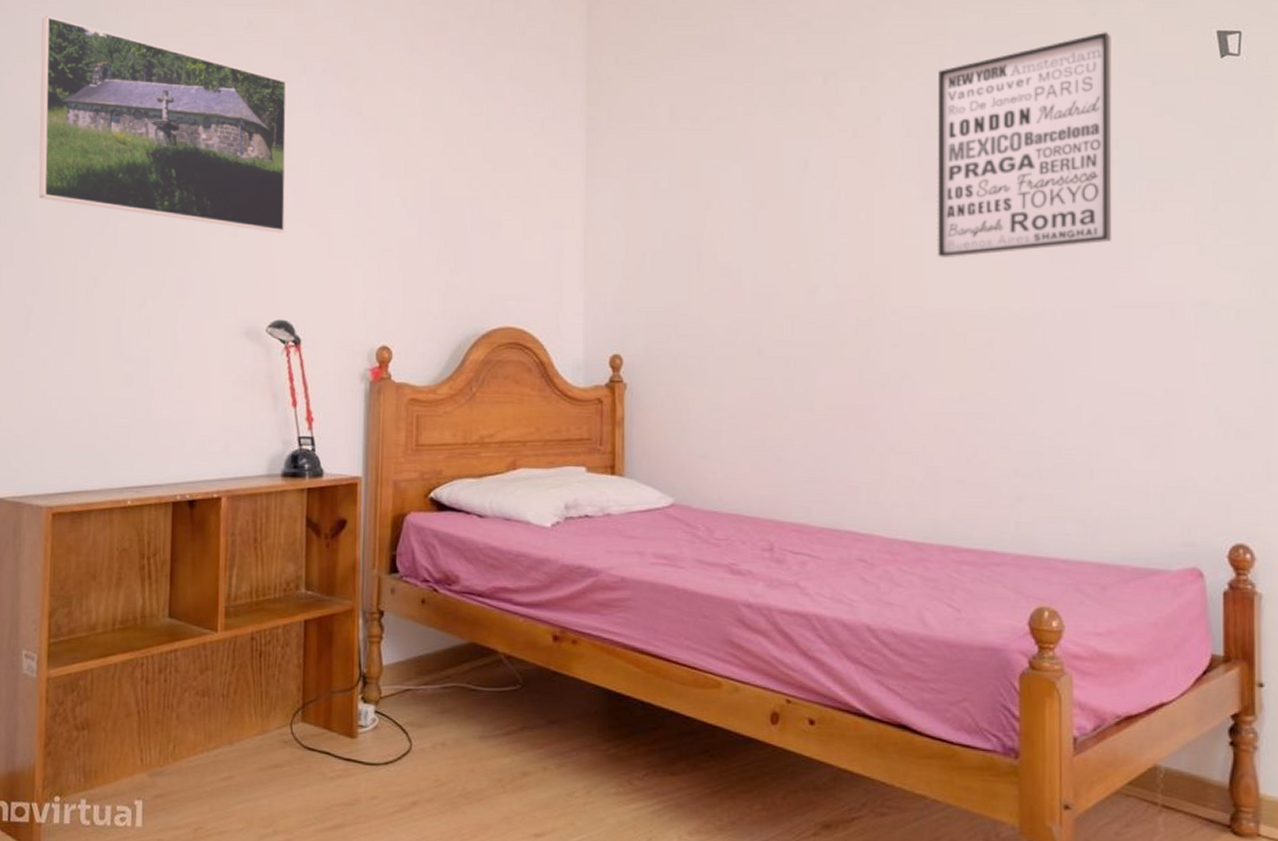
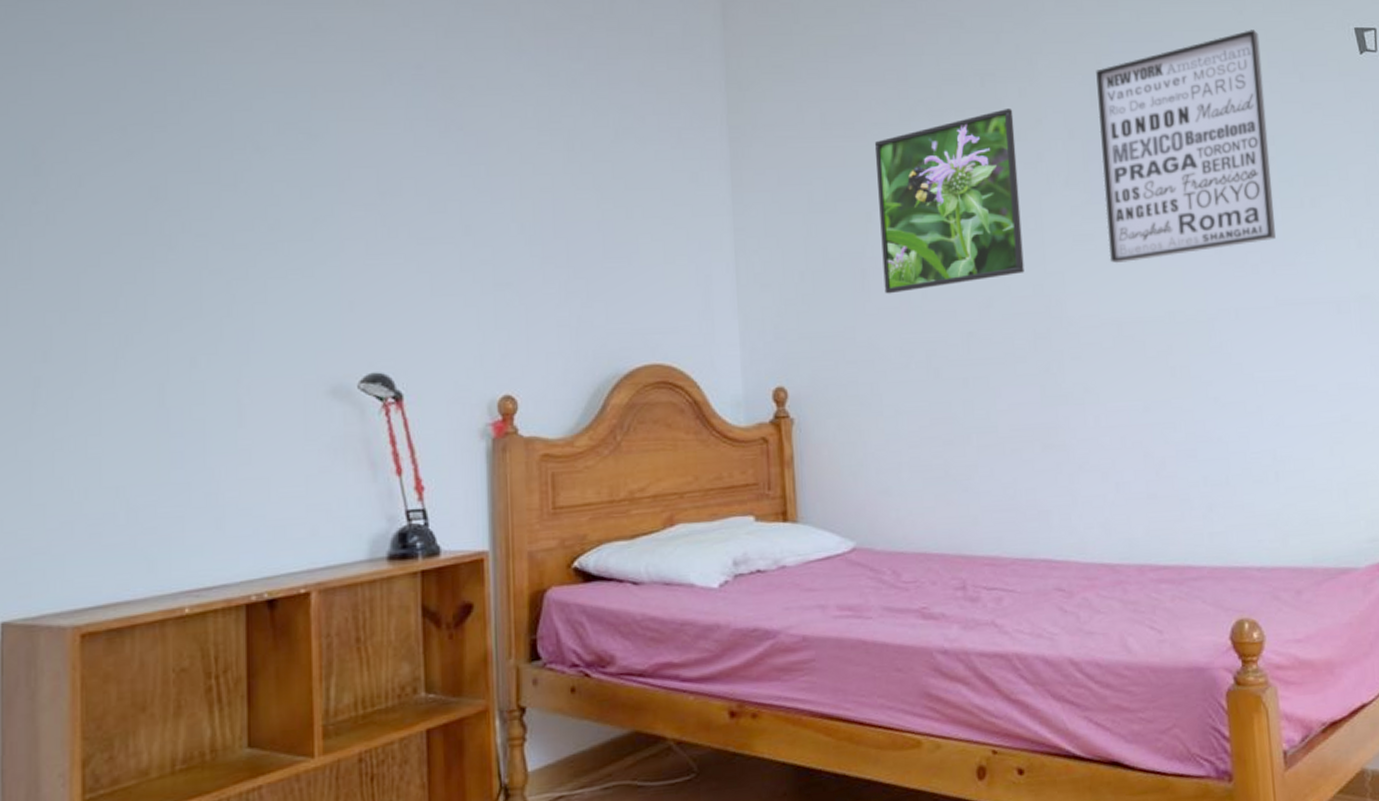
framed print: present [39,16,287,234] -> none [38,17,375,271]
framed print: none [717,105,853,276] -> present [874,107,1025,294]

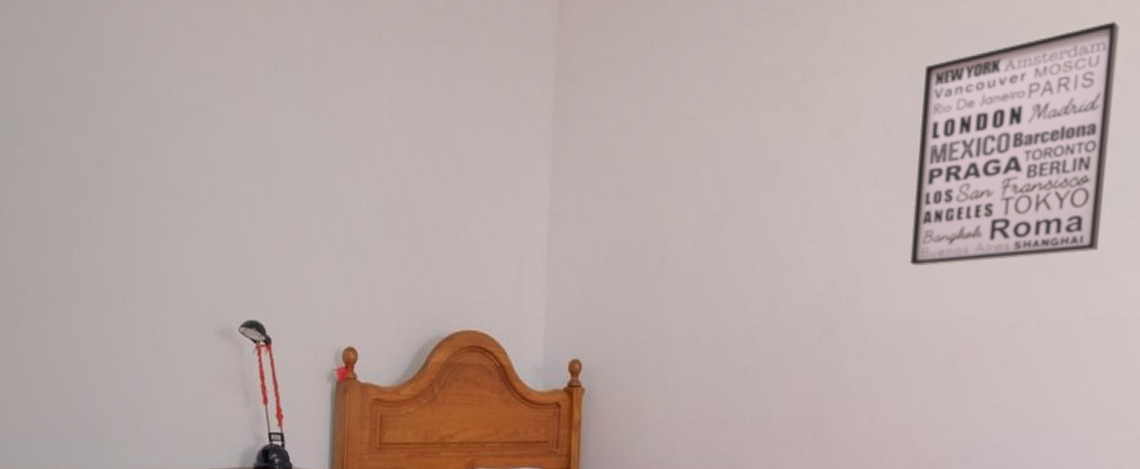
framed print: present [874,107,1025,294] -> none [680,104,831,282]

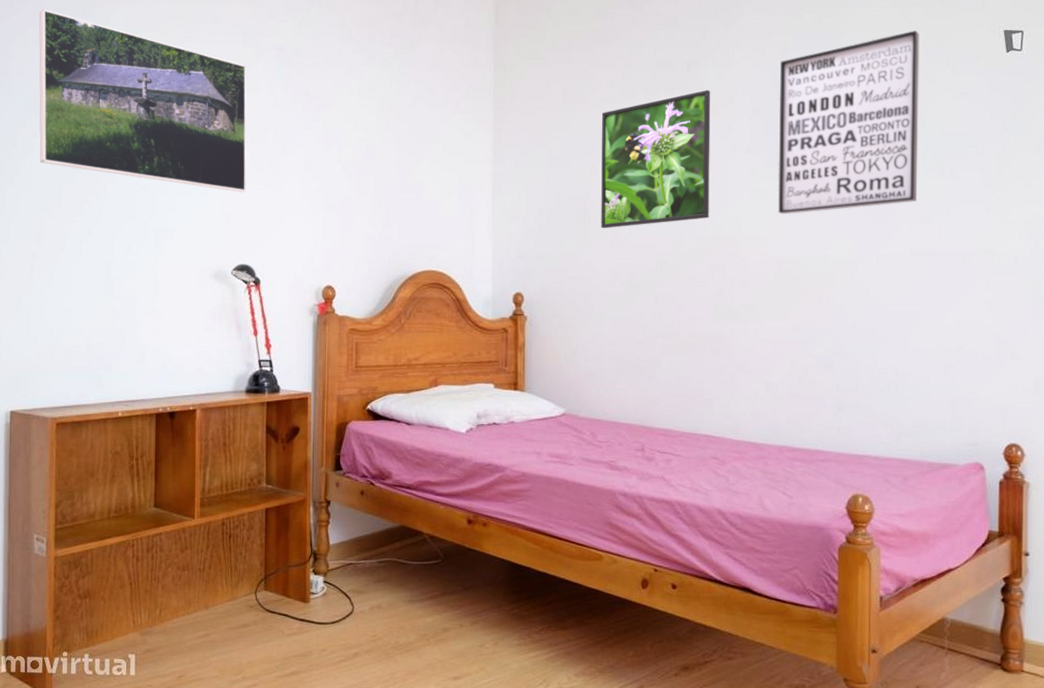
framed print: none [23,15,258,235] -> present [39,9,247,193]
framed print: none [680,104,831,282] -> present [601,89,711,229]

